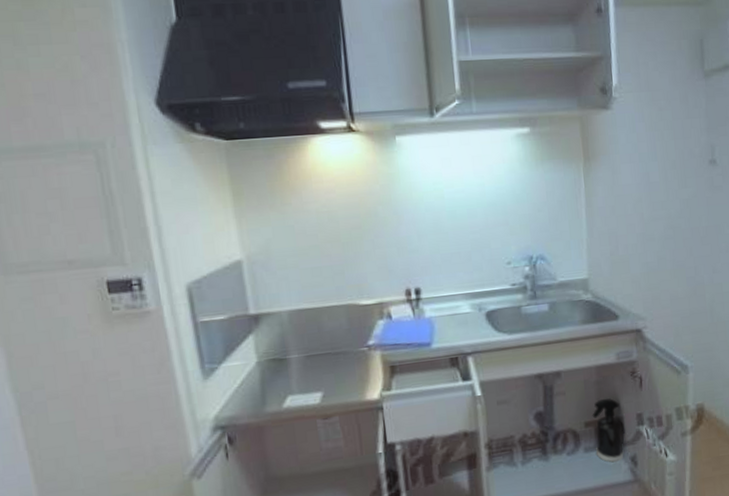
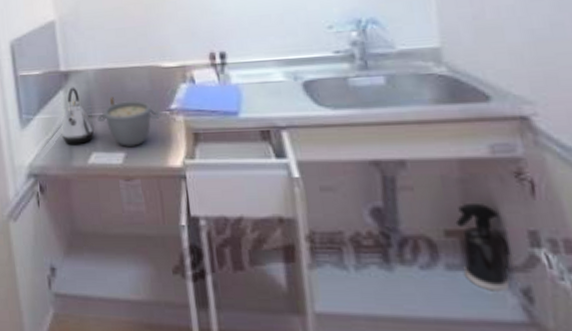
kettle: none [251,330,290,391] -> present [60,87,95,145]
cooking pot: none [291,337,358,386] -> present [96,96,160,146]

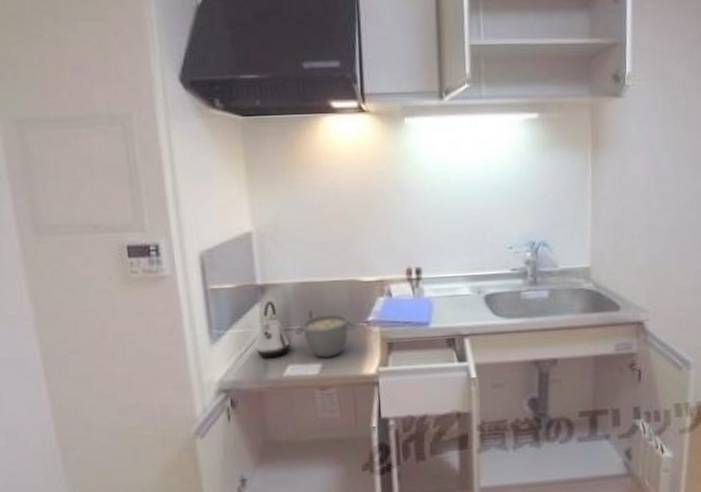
spray bottle: present [455,202,510,293] -> none [587,389,620,455]

